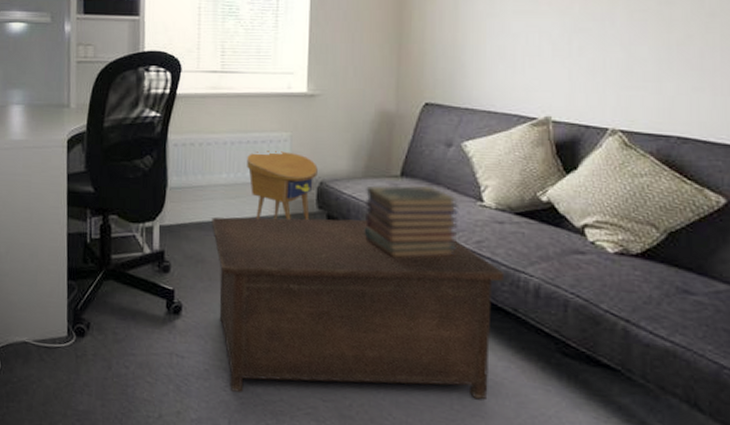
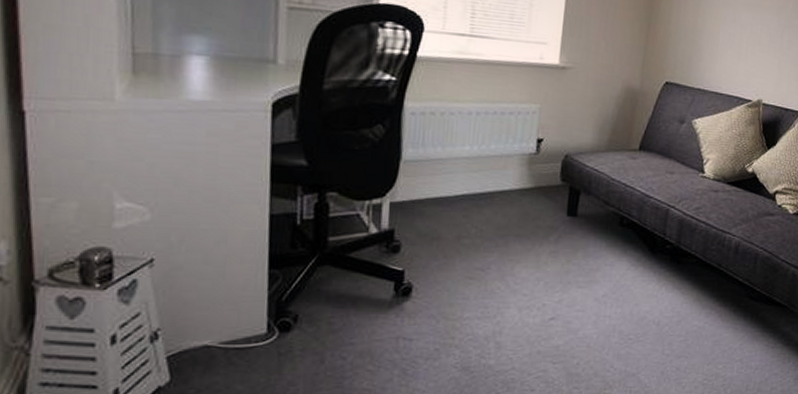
cabinet: present [211,217,505,399] -> none [450,191,715,367]
side table: present [247,151,318,220] -> none [492,123,564,193]
book stack: present [364,185,458,259] -> none [602,158,685,227]

